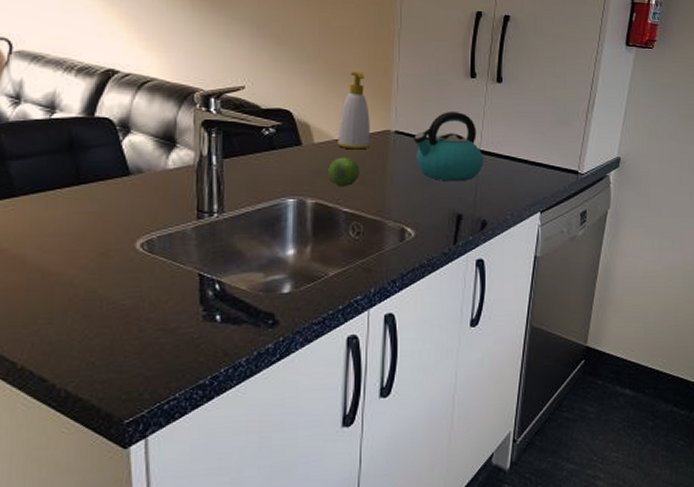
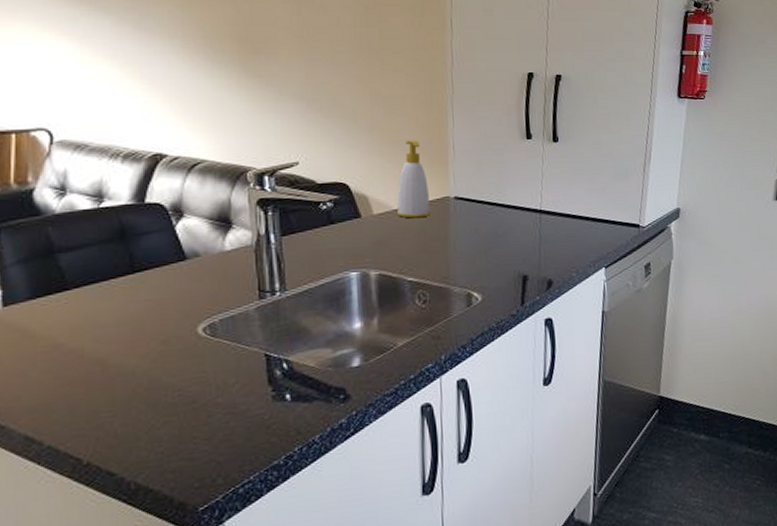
fruit: present [327,157,360,186] -> none [388,226,422,256]
kettle: present [414,112,484,182] -> none [474,174,546,244]

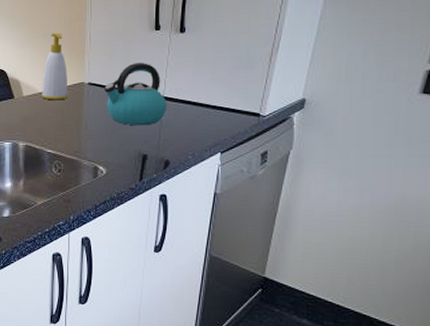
kettle: none [474,174,546,244] -> present [104,63,167,126]

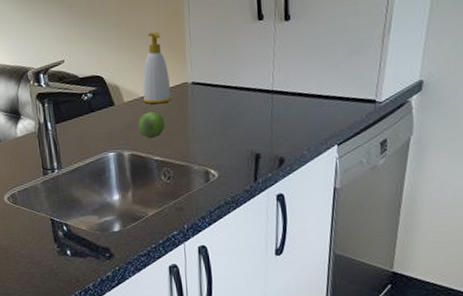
fruit: none [34,107,60,131] -> present [137,111,166,138]
kettle: present [104,63,167,126] -> none [209,56,277,124]

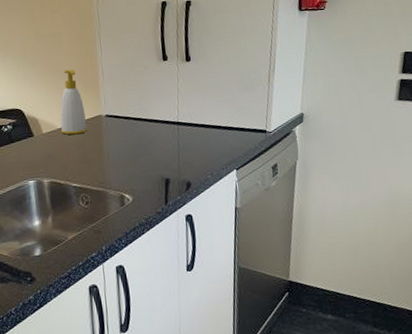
fruit: present [137,111,166,138] -> none [56,141,82,166]

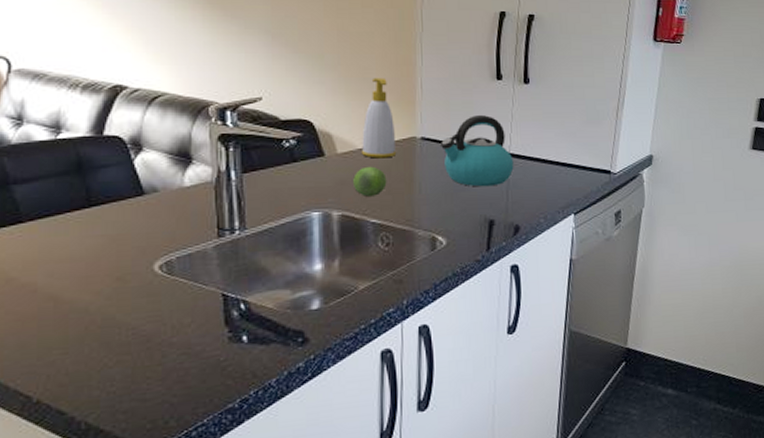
fruit: none [56,141,82,166] -> present [352,166,387,196]
kettle: none [122,92,183,152] -> present [441,115,514,187]

